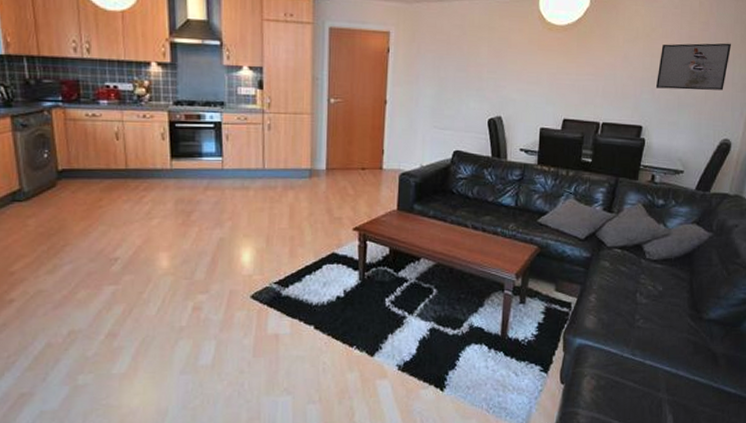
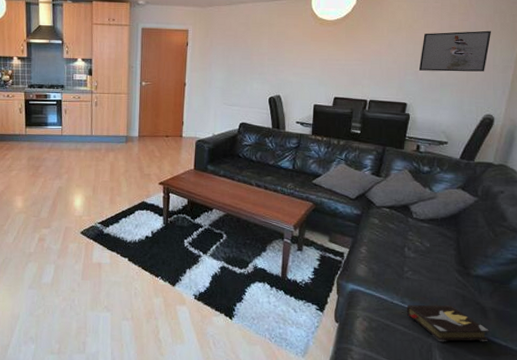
hardback book: none [637,354,719,396] -> present [406,304,489,342]

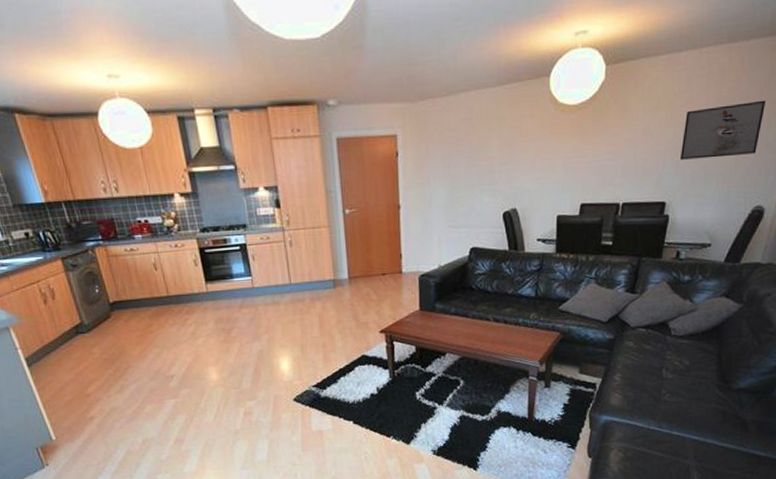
hardback book: present [406,304,489,342] -> none [663,423,749,462]

